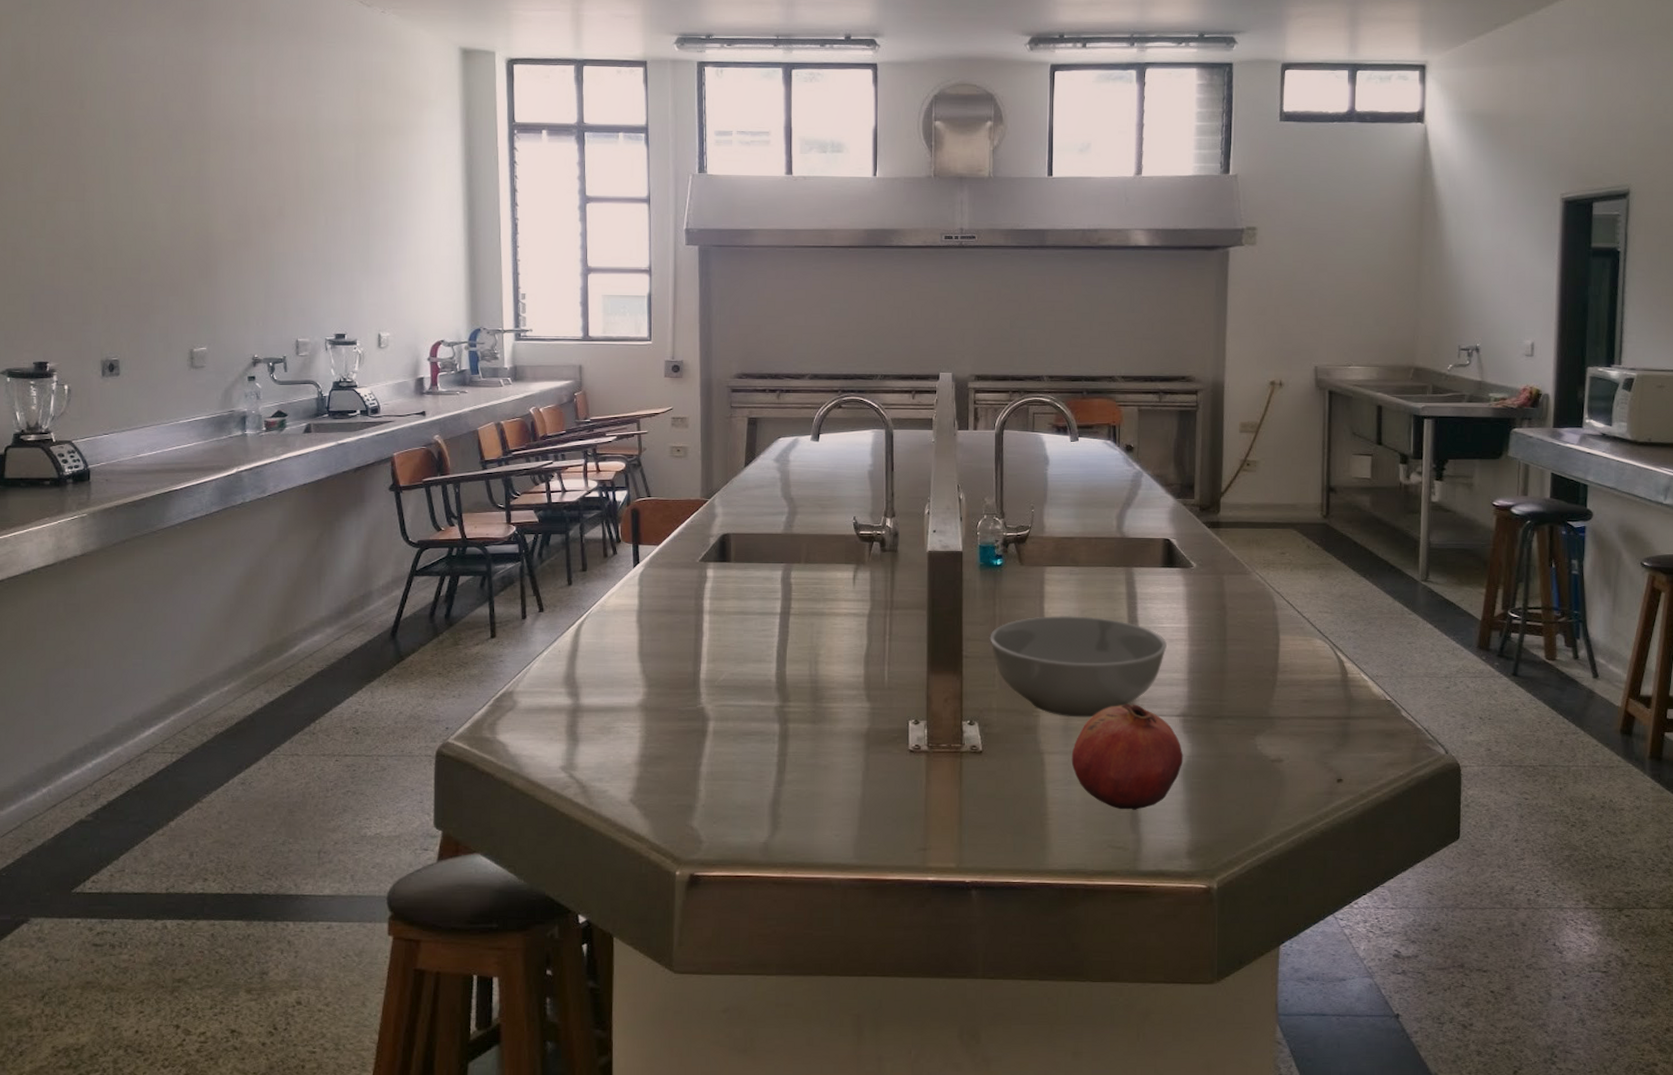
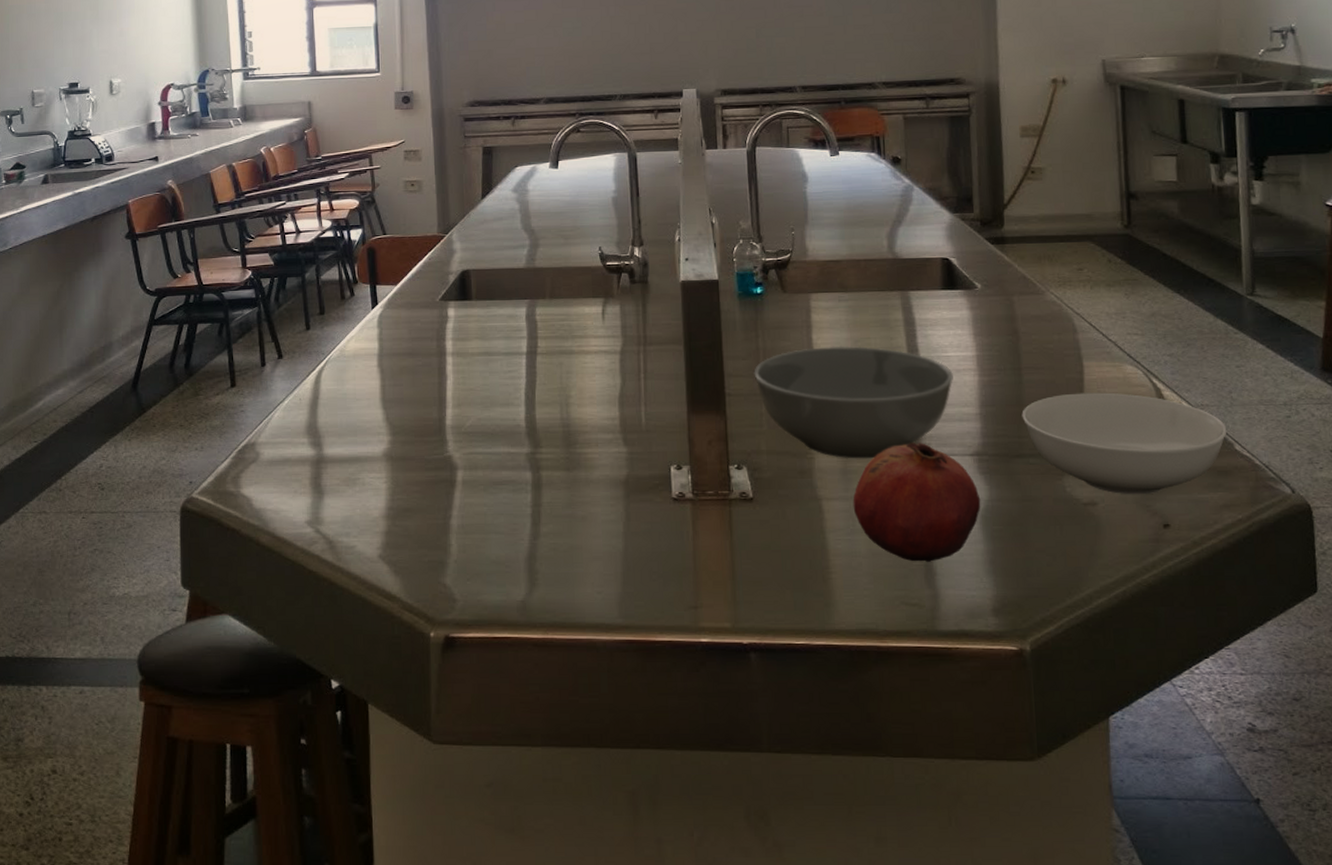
bowl: none [1224,663,1396,753] -> present [1021,392,1227,495]

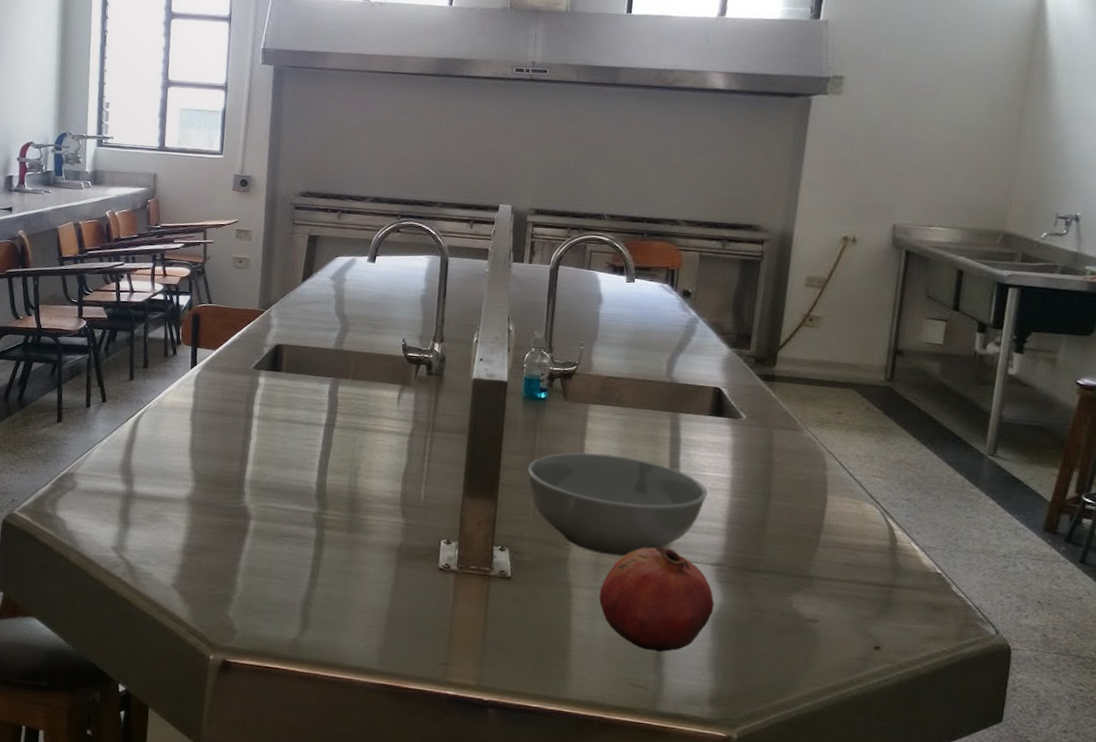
bowl: present [1021,392,1227,495] -> none [763,522,948,619]

